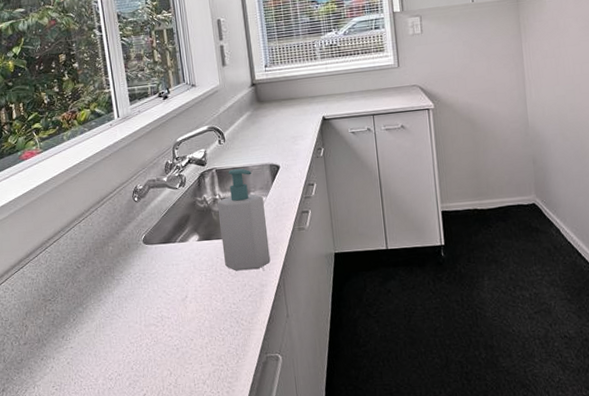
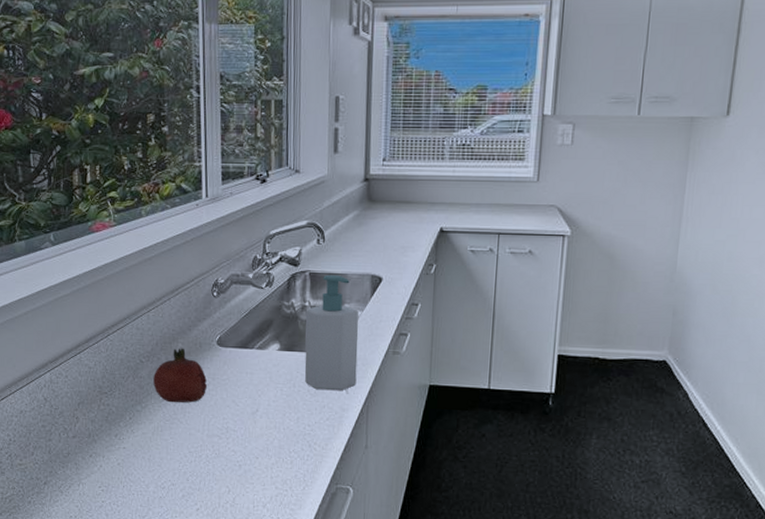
fruit: none [90,250,140,301] -> present [153,348,208,403]

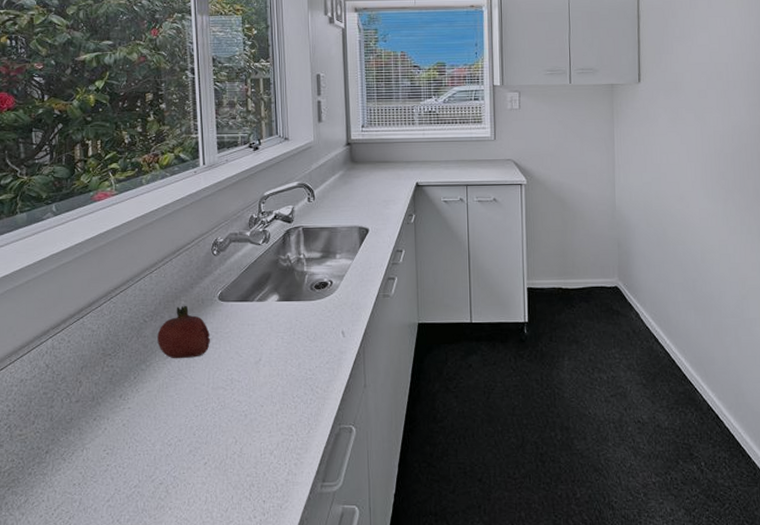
soap bottle: present [304,274,359,391] -> none [301,228,352,336]

